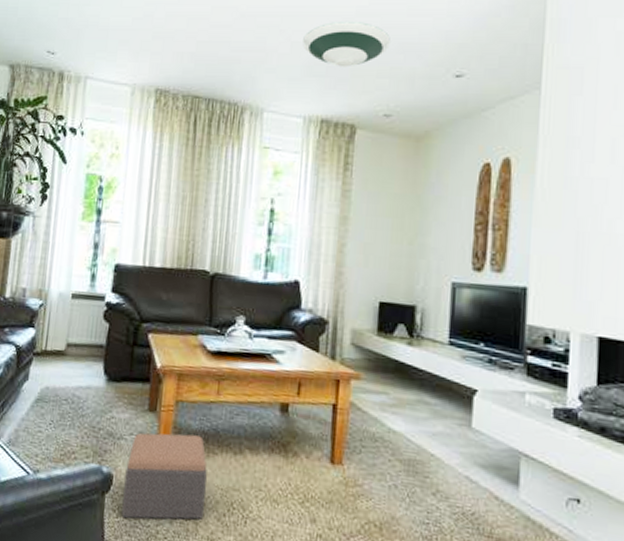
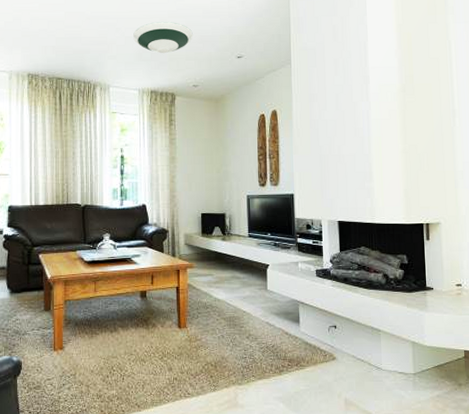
footstool: present [121,432,207,520] -> none [31,323,92,392]

